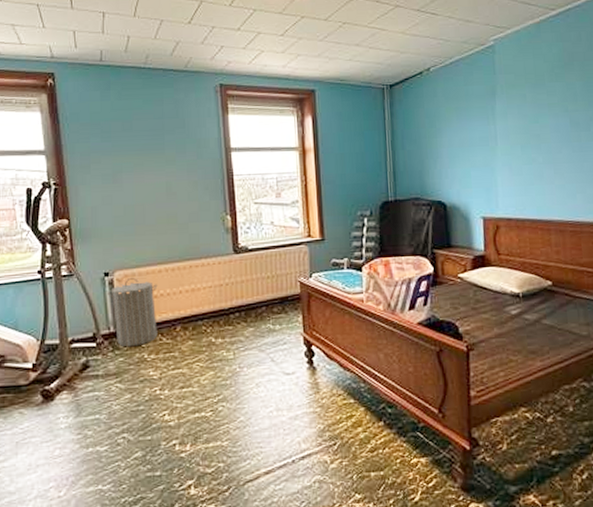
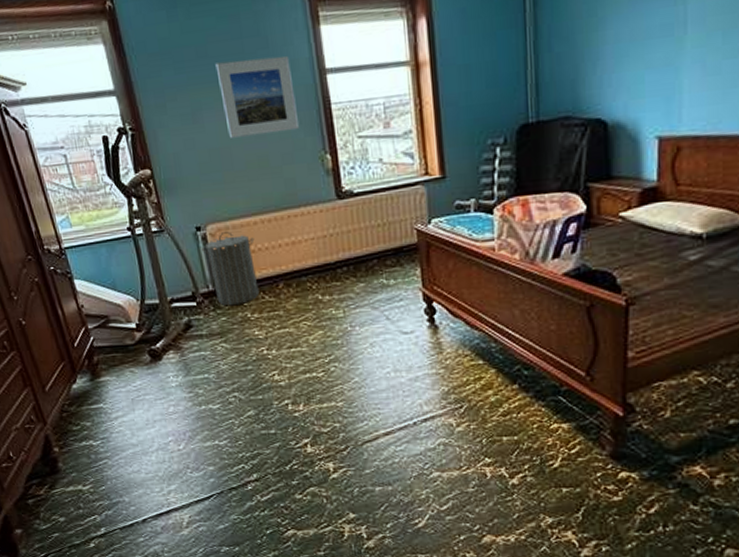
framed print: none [138,135,206,197] -> present [215,56,300,138]

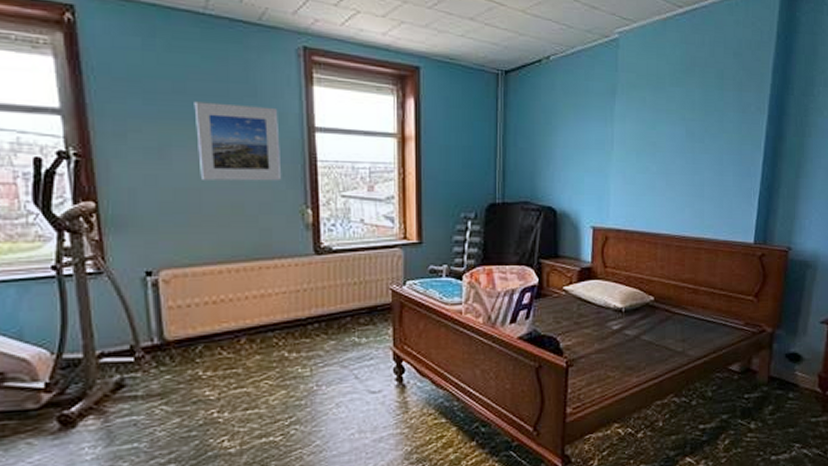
laundry hamper: present [202,230,259,306] -> none [150,278,217,363]

